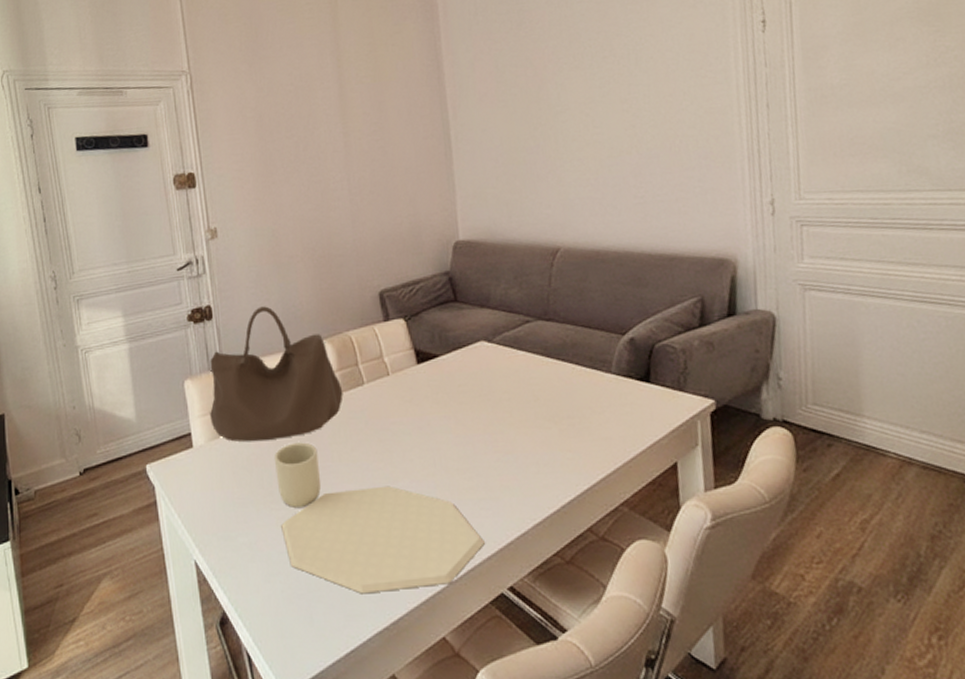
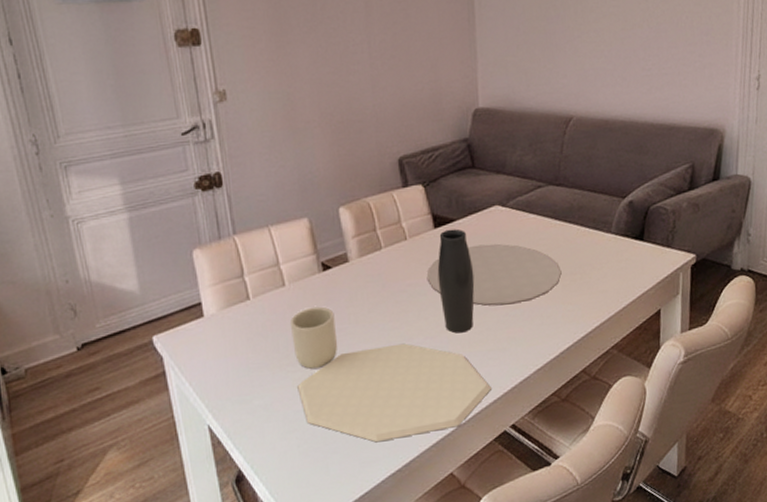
handbag: present [210,306,343,442] -> none [220,173,361,309]
placemat: none [410,381,558,449] -> present [426,243,562,306]
vase: none [421,365,463,478] -> present [437,229,475,333]

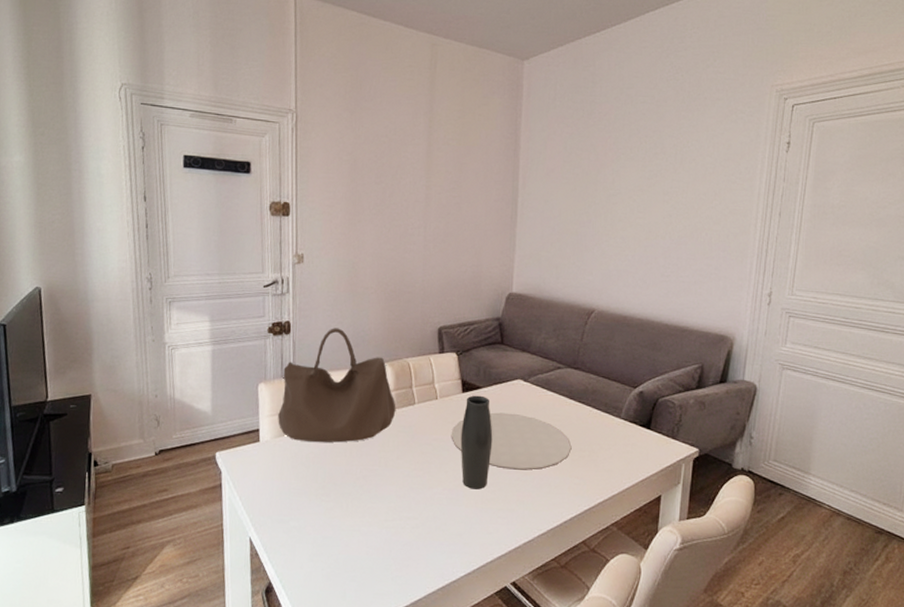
handbag: none [220,173,361,309] -> present [278,328,396,443]
mug: present [290,306,337,369] -> none [329,447,368,502]
placemat: present [297,343,491,443] -> none [328,490,497,578]

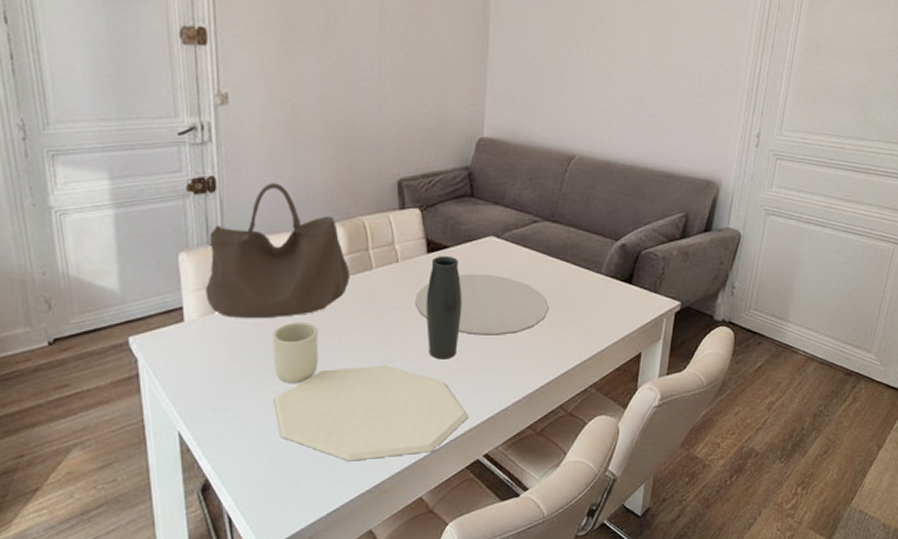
placemat: none [328,490,497,578] -> present [274,365,468,462]
mug: none [329,447,368,502] -> present [272,321,318,383]

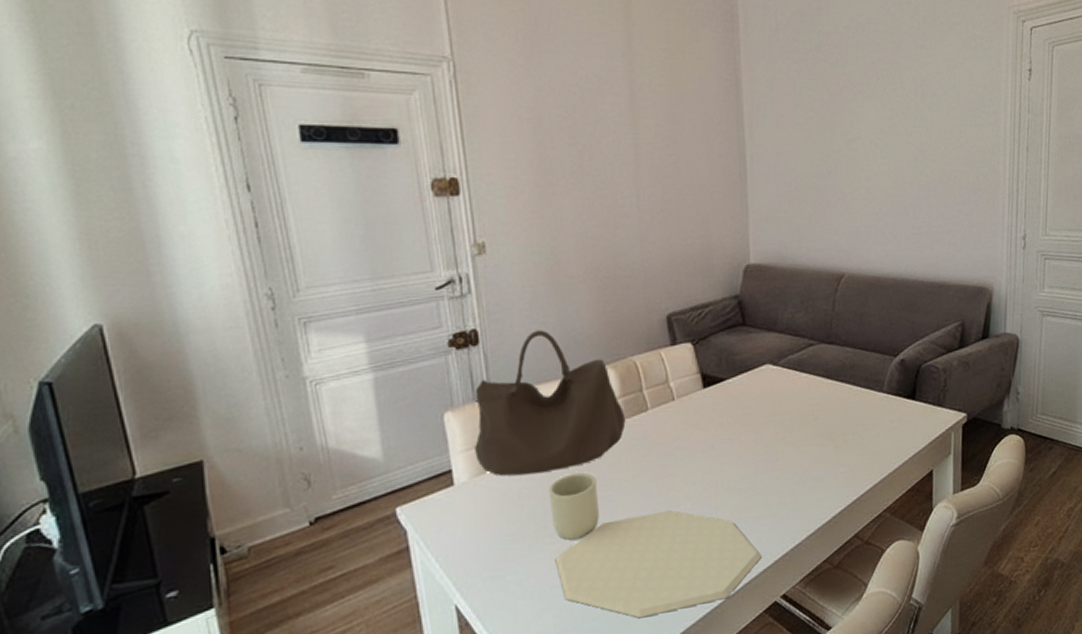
placemat: present [415,274,549,335] -> none [695,403,834,469]
vase: present [425,256,463,360] -> none [706,388,745,499]

